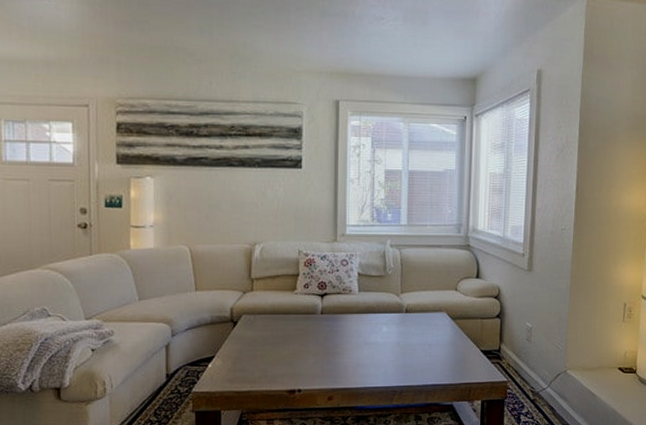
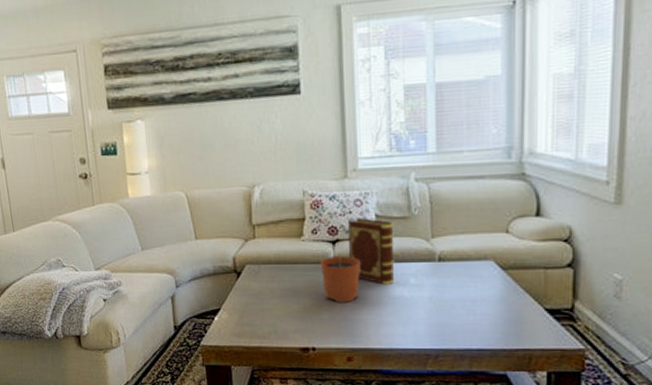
plant pot: none [309,304,344,349] -> present [320,252,361,303]
decorative book: none [334,275,372,332] -> present [348,218,395,285]

